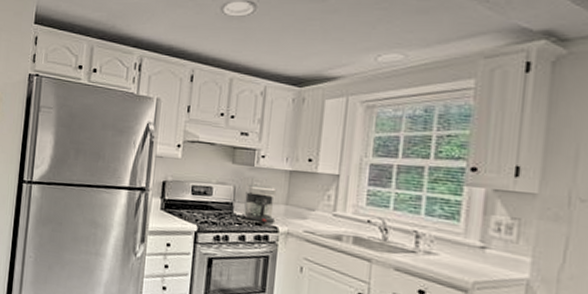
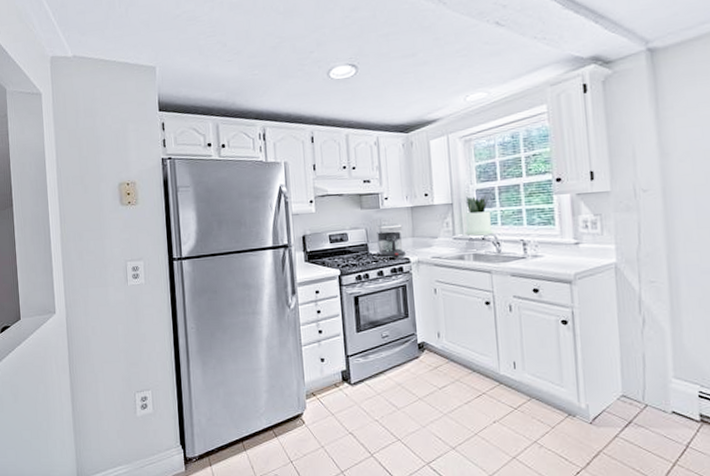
planter: none [346,170,384,219] -> present [464,195,495,236]

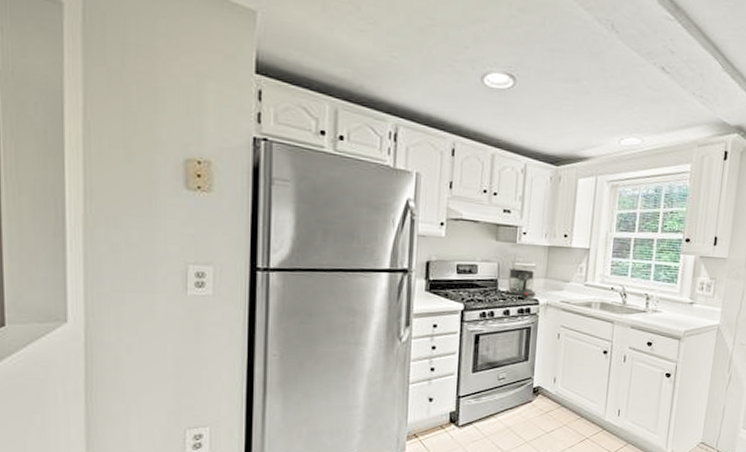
planter: present [464,195,495,236] -> none [595,244,624,286]

